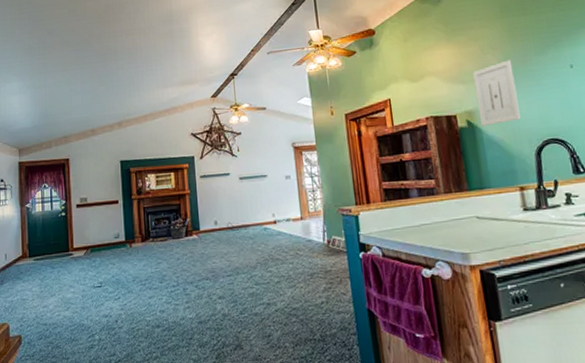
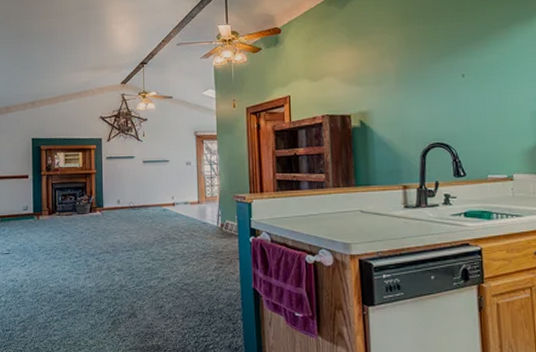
wall art: present [473,60,521,126] -> none [370,66,410,127]

